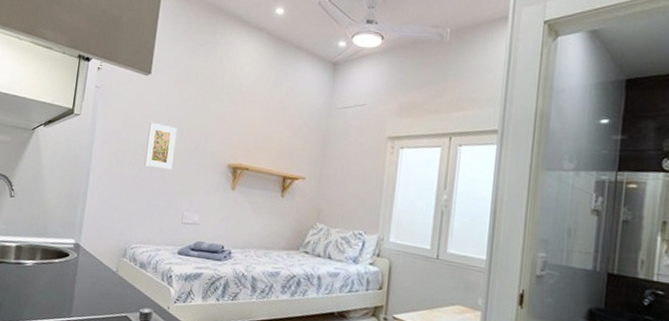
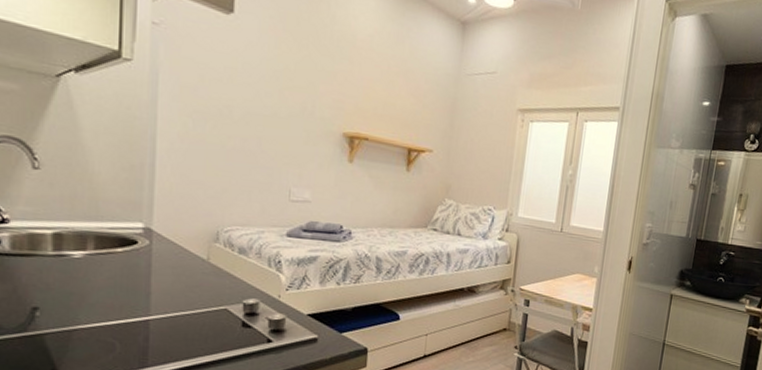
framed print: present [144,122,177,170] -> none [234,76,275,138]

